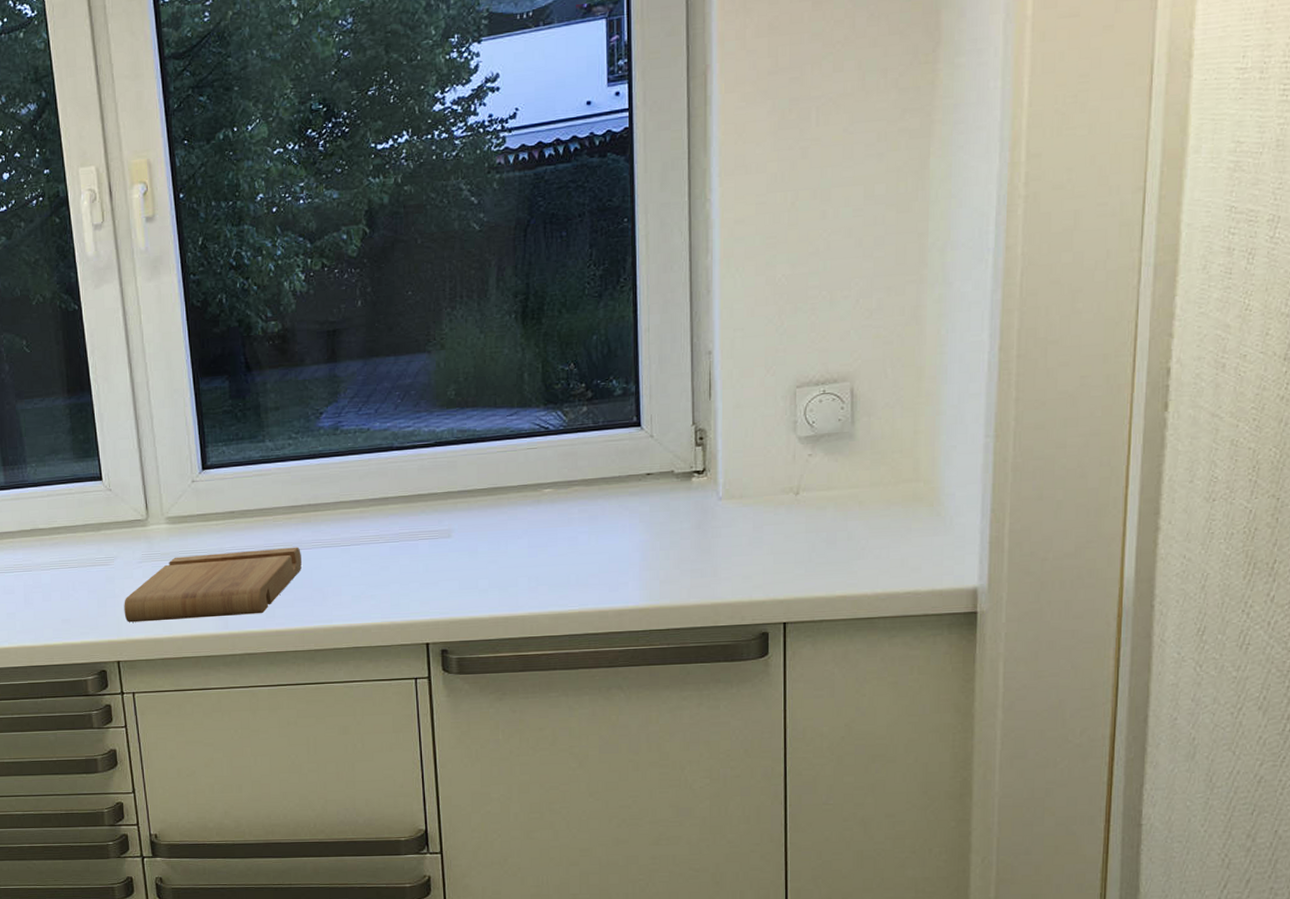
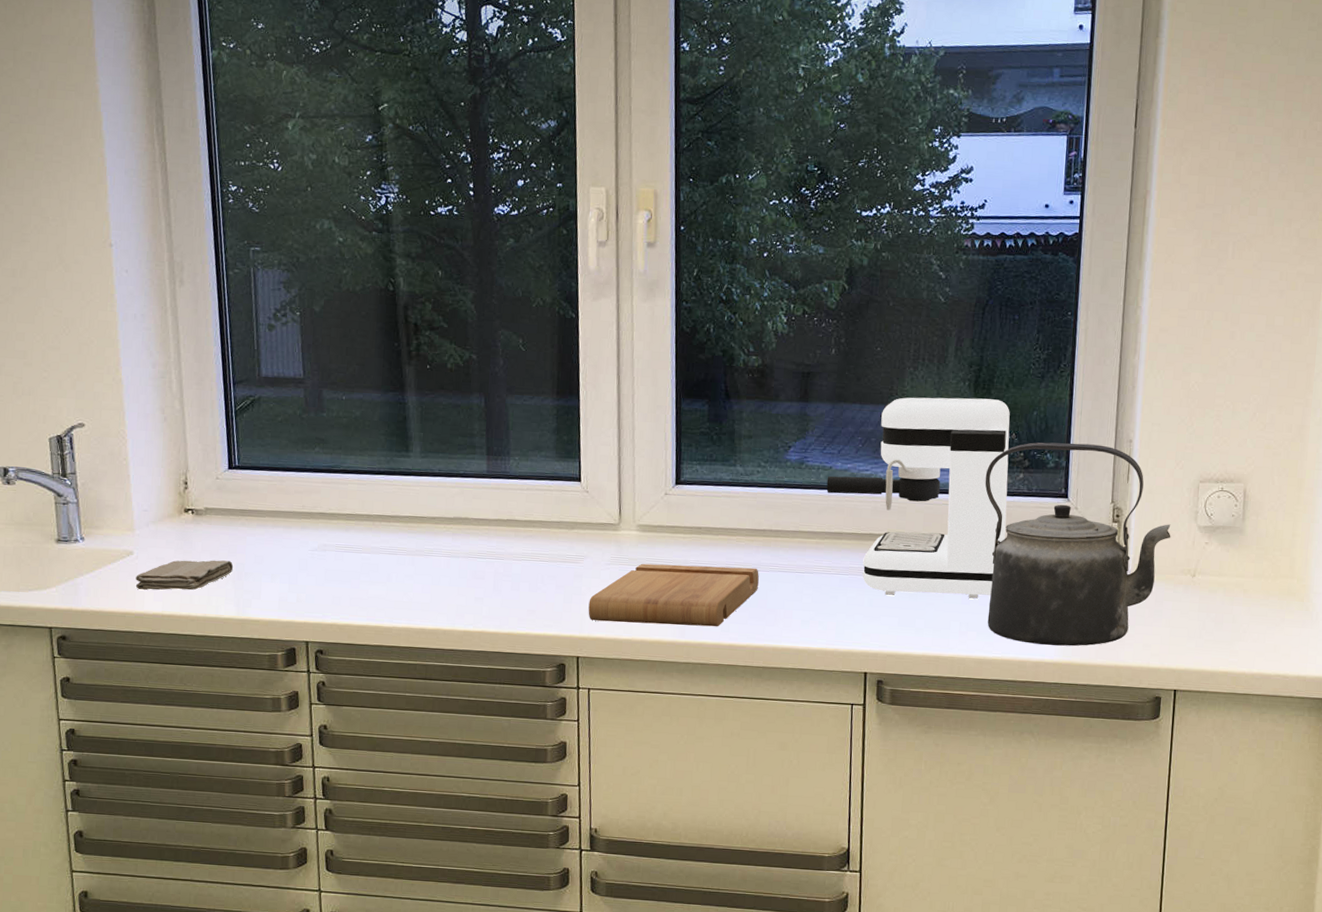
coffee maker: none [365,328,573,559] -> present [826,397,1010,599]
kettle: none [543,362,767,591] -> present [985,442,1171,646]

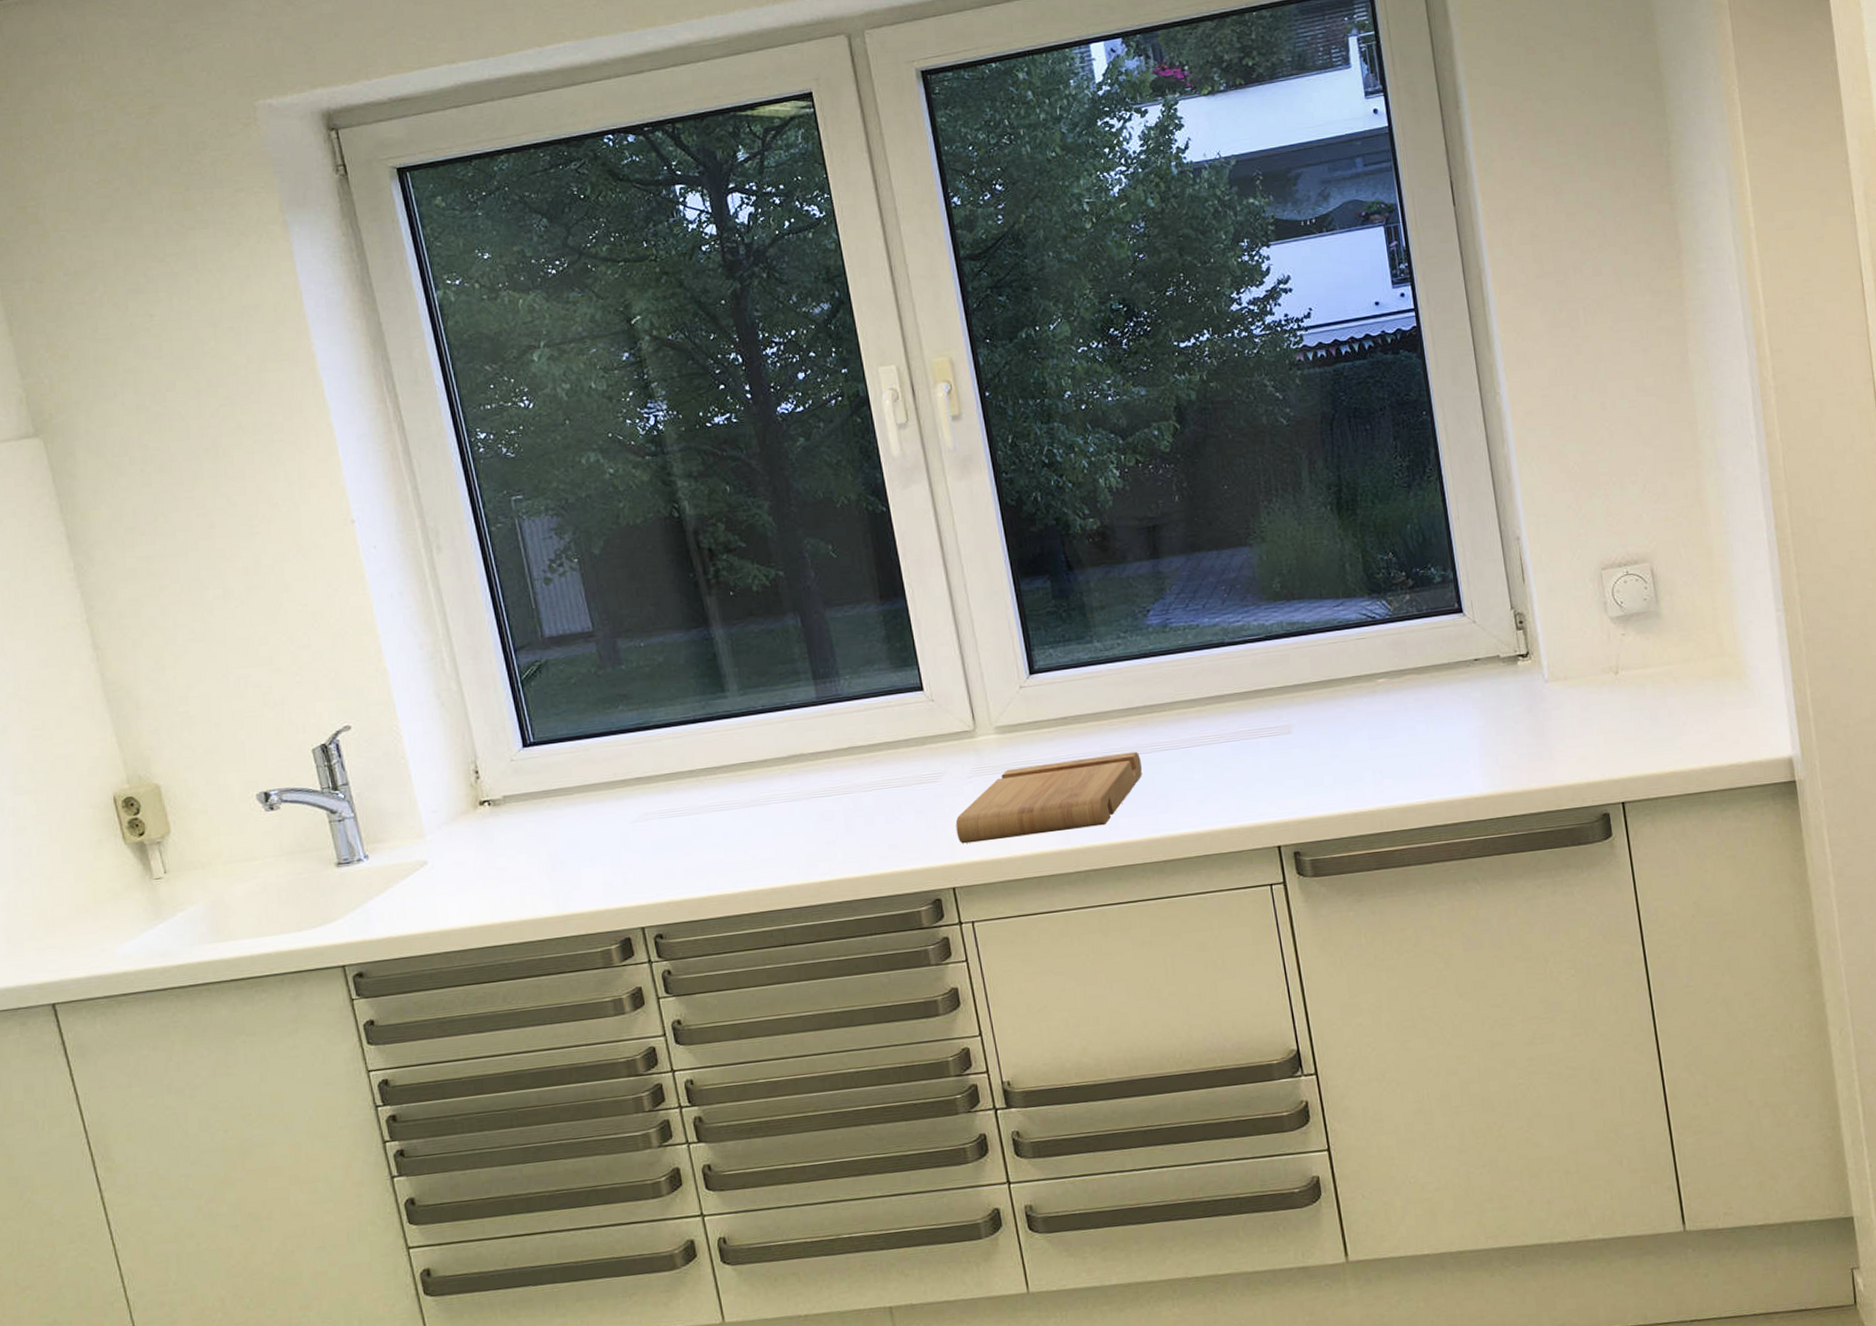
washcloth: present [136,560,234,590] -> none [434,851,546,903]
coffee maker: present [826,397,1010,599] -> none [1195,519,1404,756]
kettle: present [985,442,1171,646] -> none [1368,548,1583,781]

